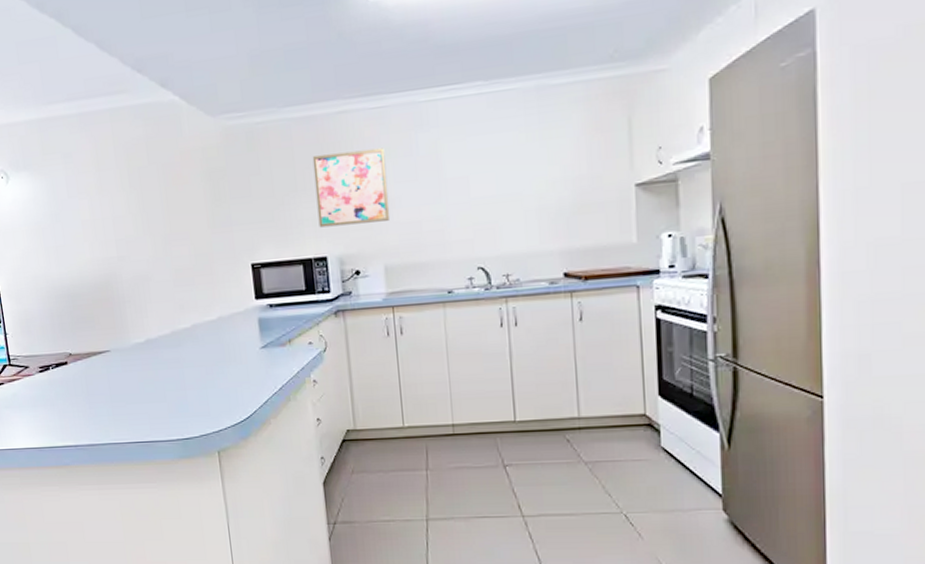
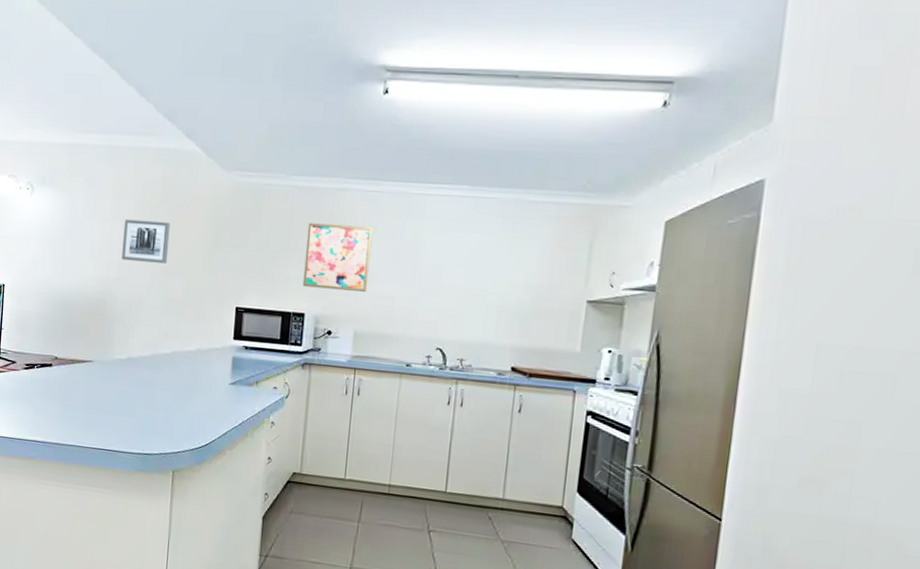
wall art: none [112,184,168,236] -> present [122,219,170,264]

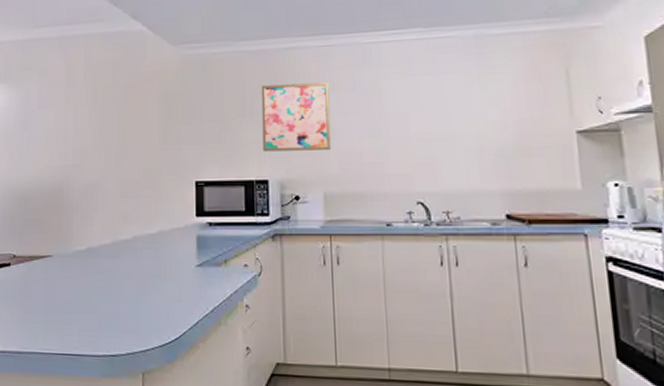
wall art: present [122,219,170,264] -> none [76,102,123,146]

